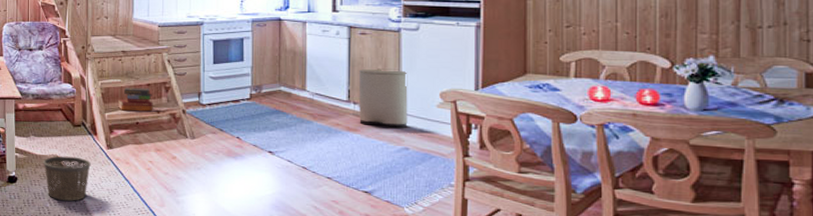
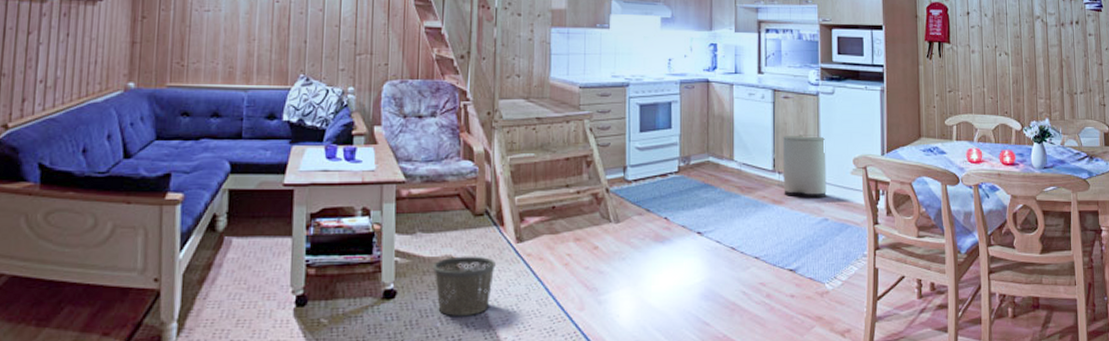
books: present [118,87,153,112] -> none [531,163,572,193]

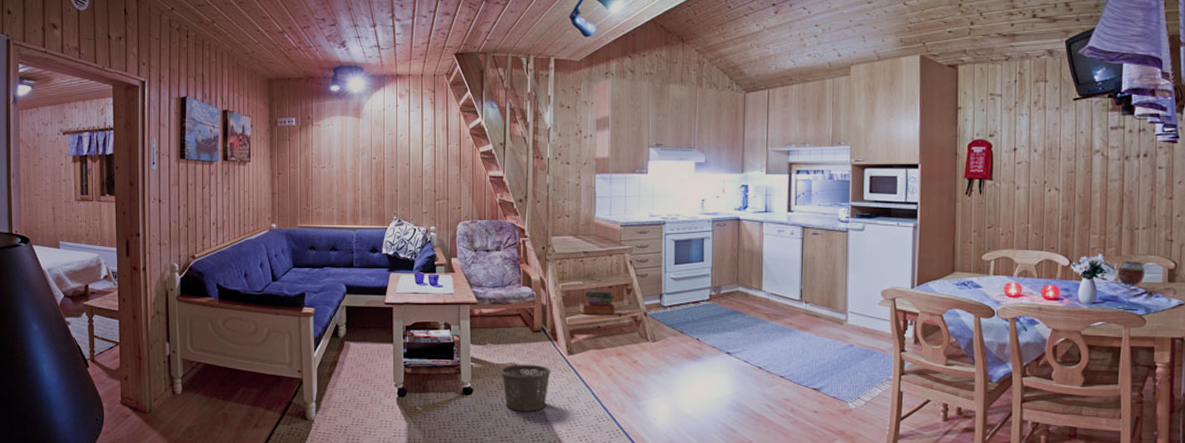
books: none [531,163,572,193] -> present [580,290,615,315]
pedal bin: present [783,135,827,199] -> none [810,268,854,327]
wineglass: none [1062,124,1086,175] -> present [1116,260,1146,311]

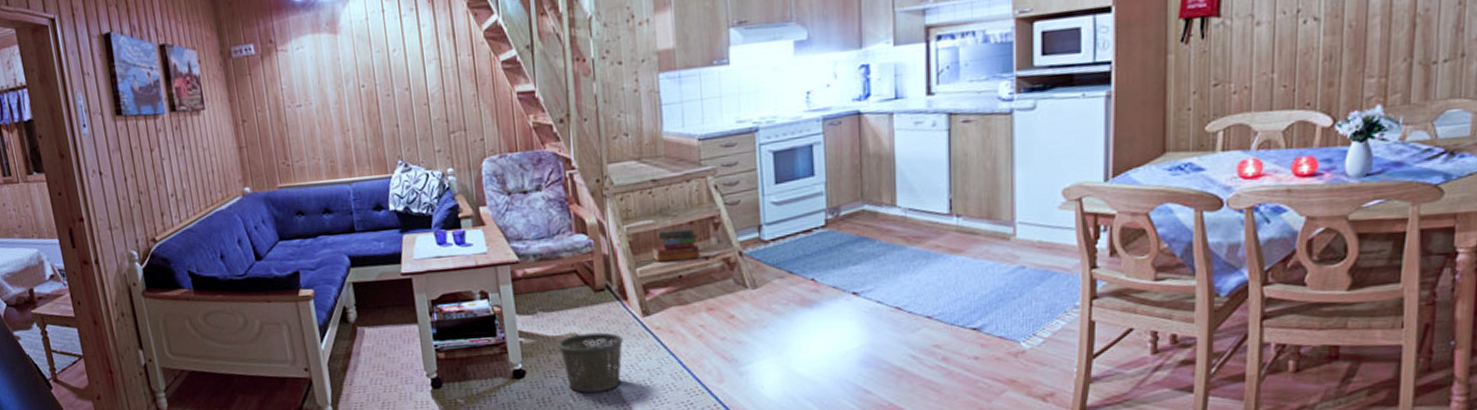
wineglass: present [1116,260,1146,311] -> none [1400,109,1446,180]

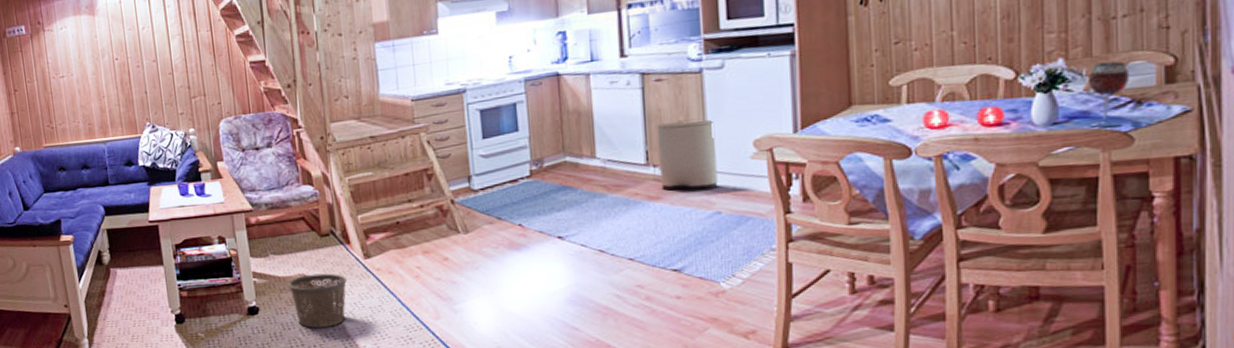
books: present [652,227,700,262] -> none [372,178,415,210]
pedal bin: none [963,164,1023,244] -> present [657,118,718,192]
wineglass: none [1400,109,1446,180] -> present [1087,61,1130,128]

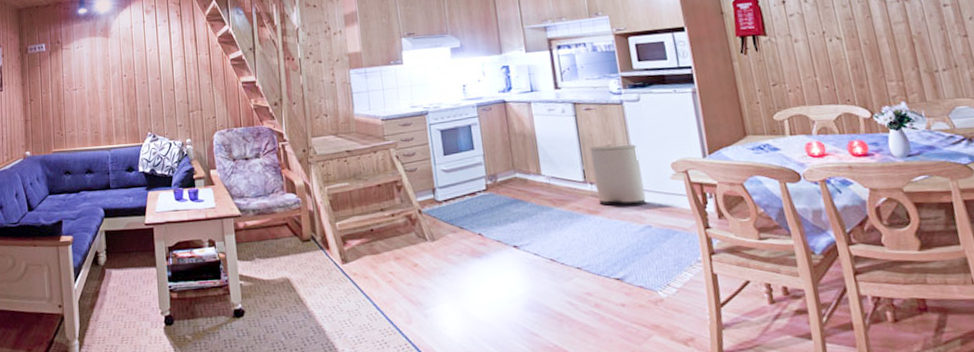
basket: present [287,273,347,329] -> none [271,277,326,332]
wineglass: present [1087,61,1130,128] -> none [926,106,961,161]

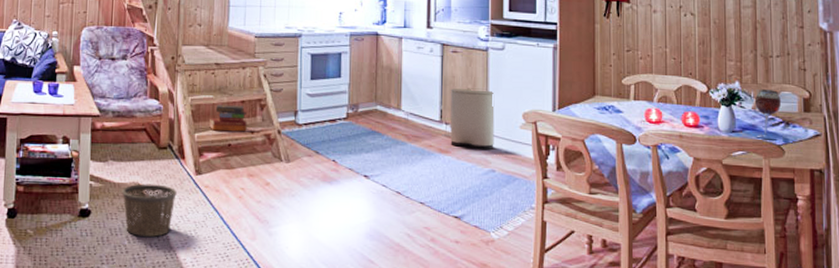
basket: none [271,277,326,332] -> present [121,183,177,238]
books: none [348,189,387,218] -> present [209,104,247,132]
wineglass: none [926,106,961,161] -> present [754,88,782,140]

